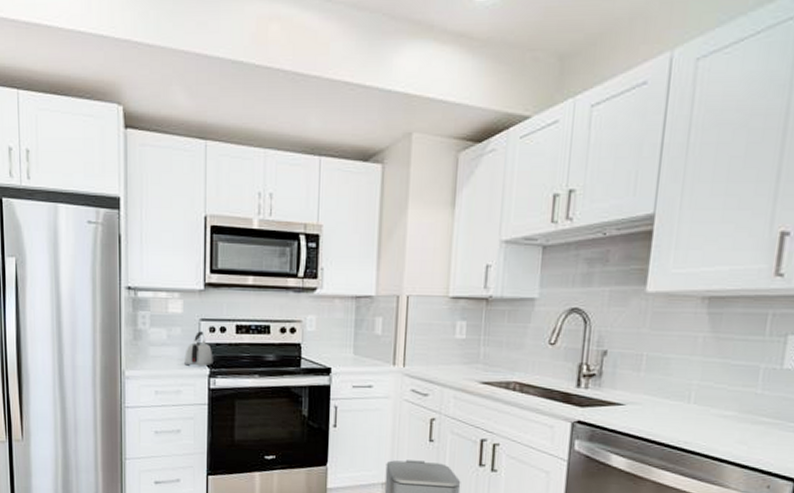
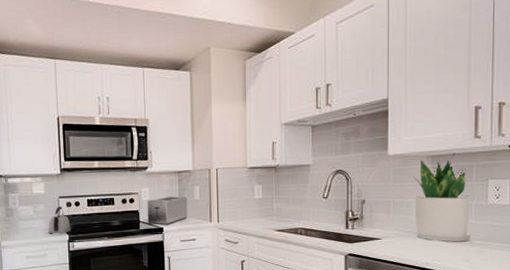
toaster: none [311,327,366,366] -> present [147,196,188,226]
planter: none [675,294,759,418] -> present [413,152,472,242]

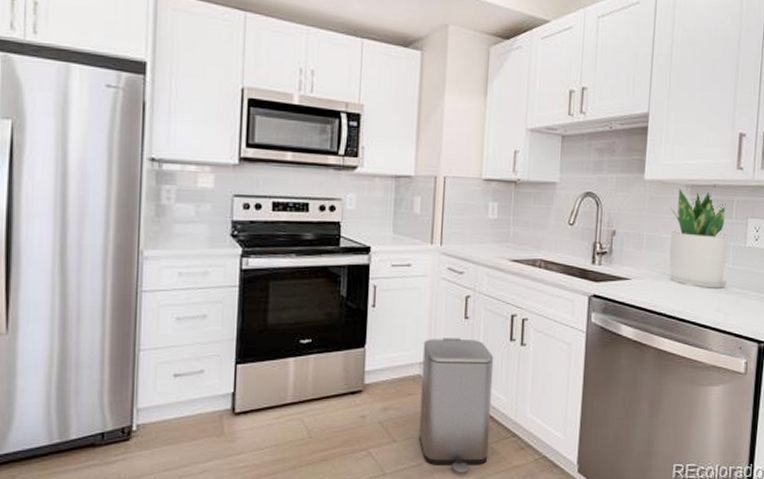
kettle: present [48,206,71,235] -> none [214,208,247,247]
toaster: present [147,196,188,226] -> none [351,206,405,245]

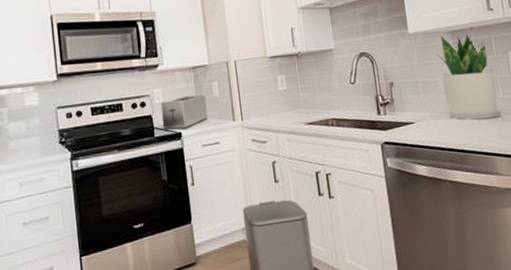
toaster: none [351,206,405,245] -> present [160,94,208,131]

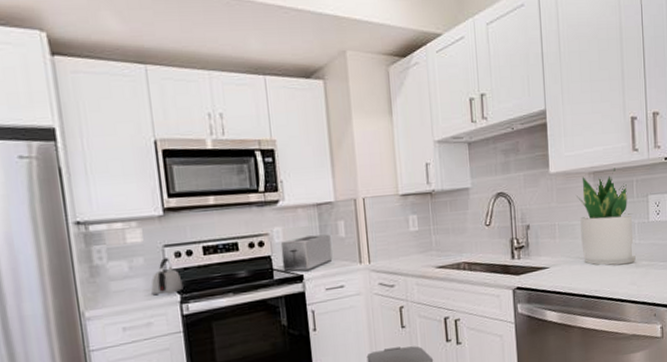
kettle: none [45,118,74,153] -> present [151,258,184,295]

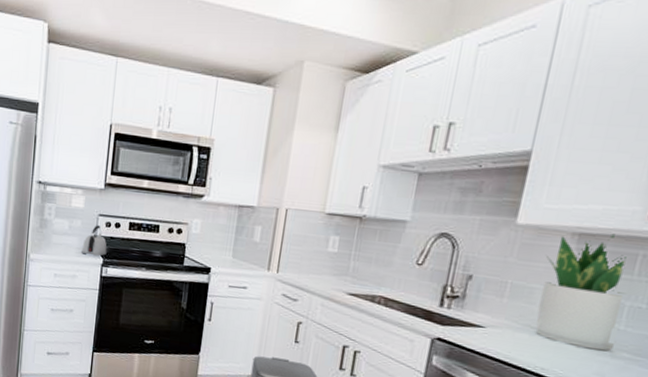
toaster: present [280,234,333,273] -> none [193,232,245,267]

